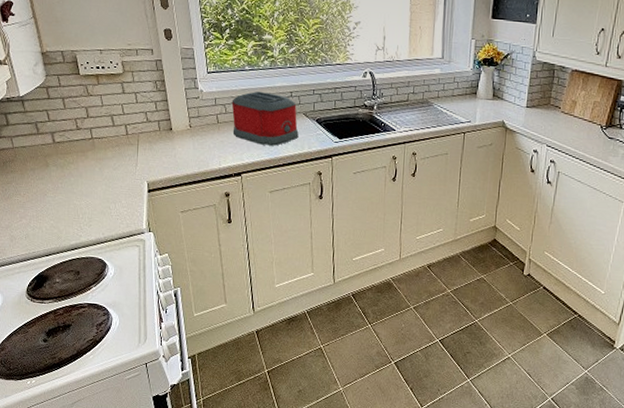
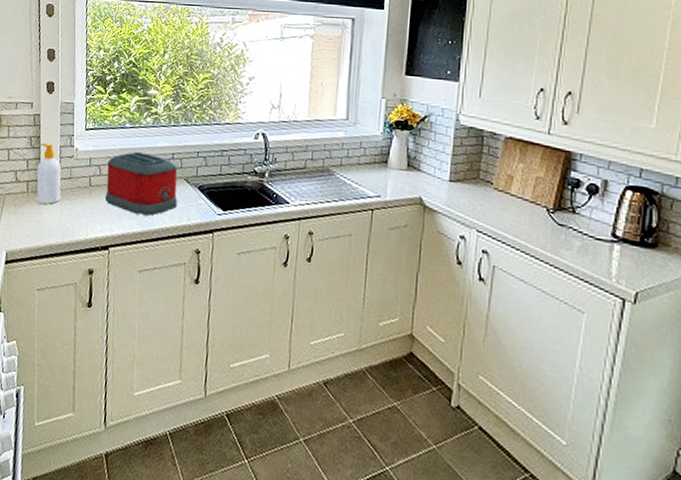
soap bottle: none [166,86,192,140] -> present [36,142,62,204]

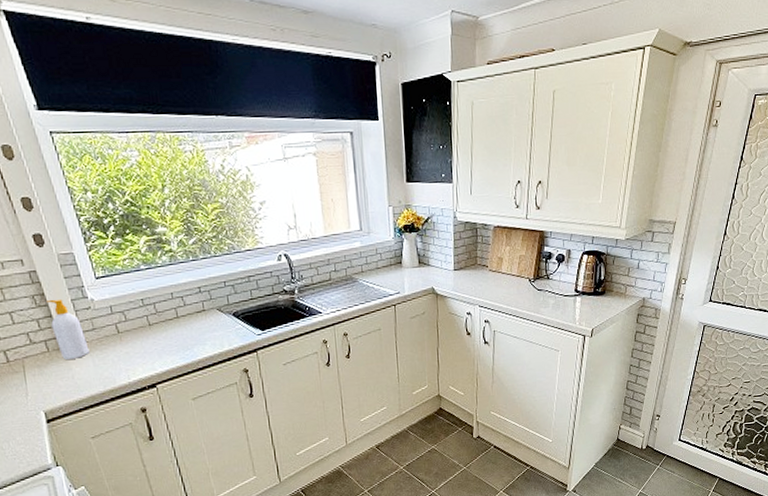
toaster: present [104,151,178,216] -> none [130,291,216,350]

